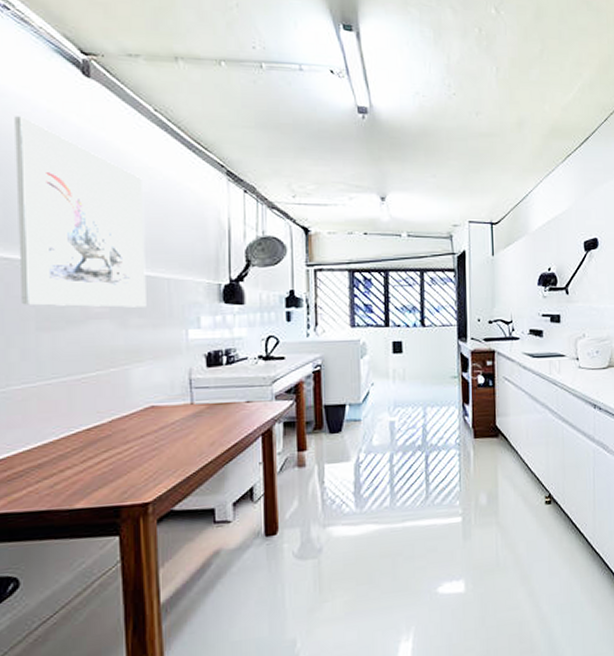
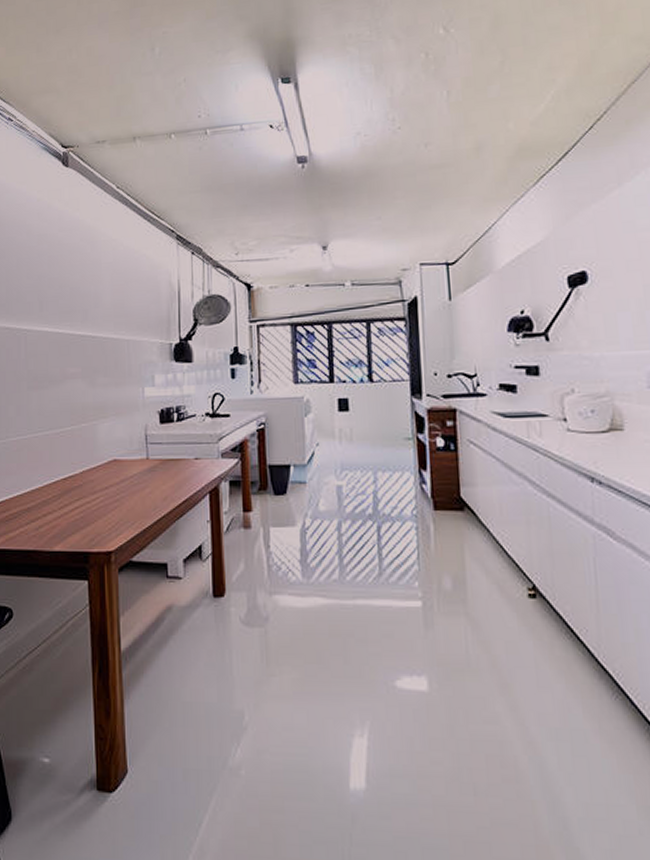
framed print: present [14,116,146,308] -> none [15,207,110,368]

